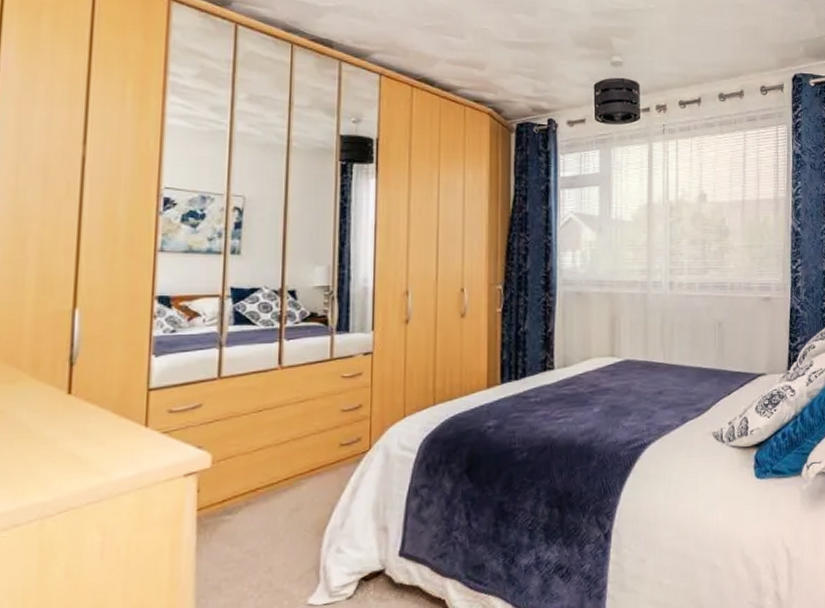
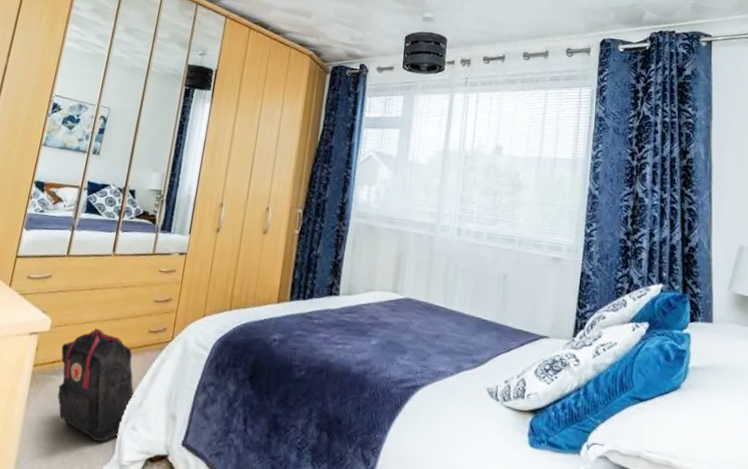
backpack: none [230,453,334,575] -> present [57,328,135,442]

